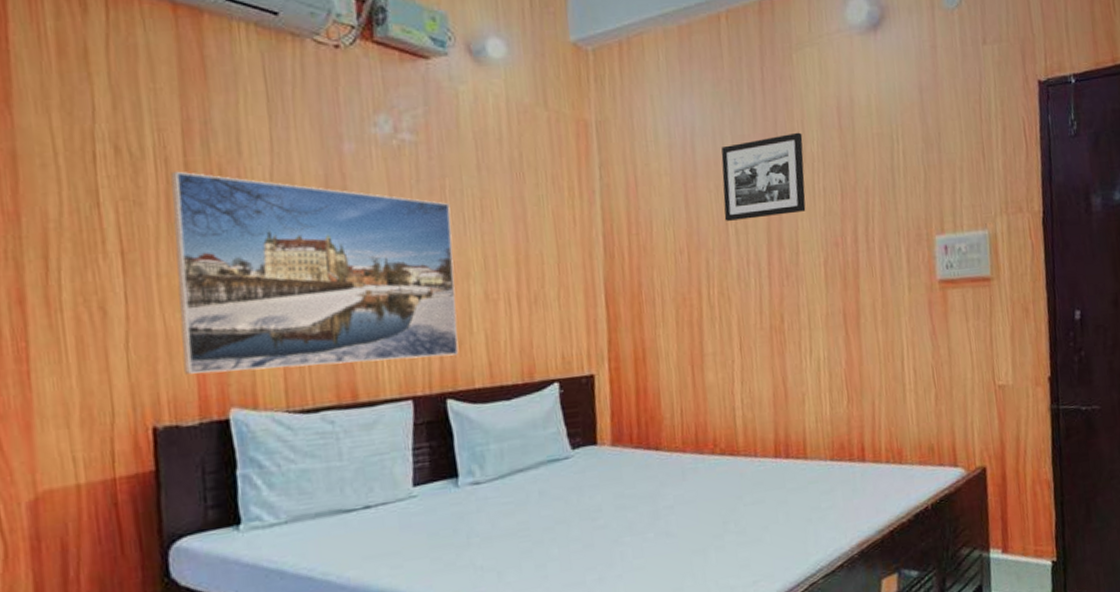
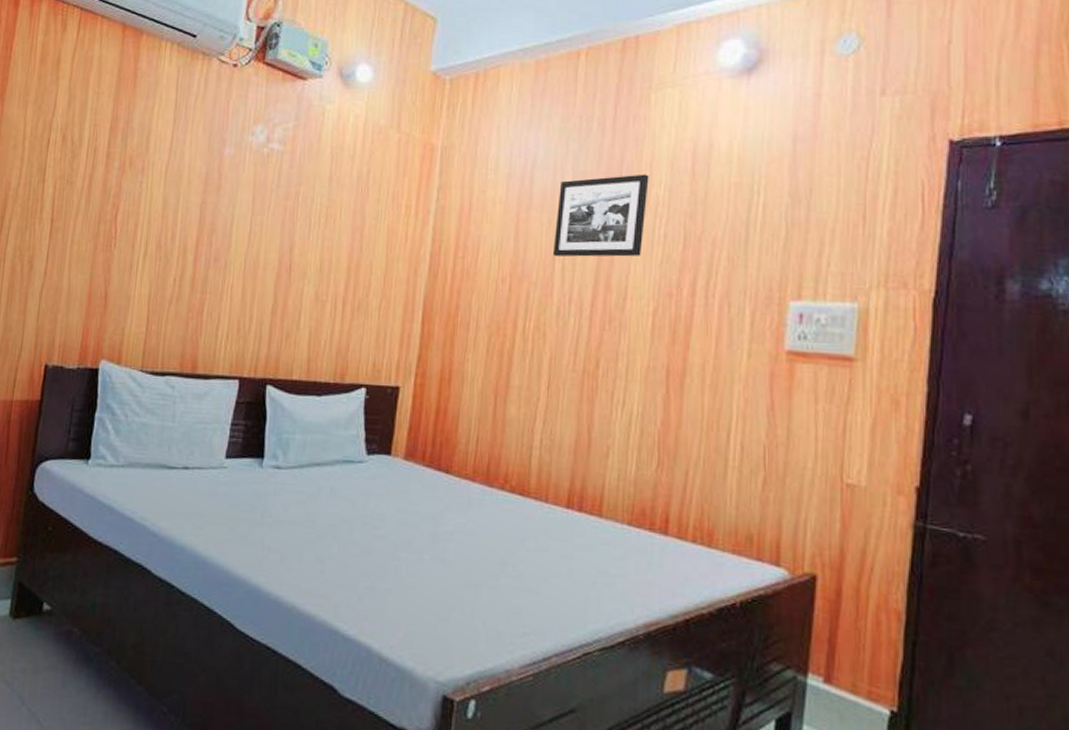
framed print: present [170,171,459,375] -> none [75,159,300,346]

